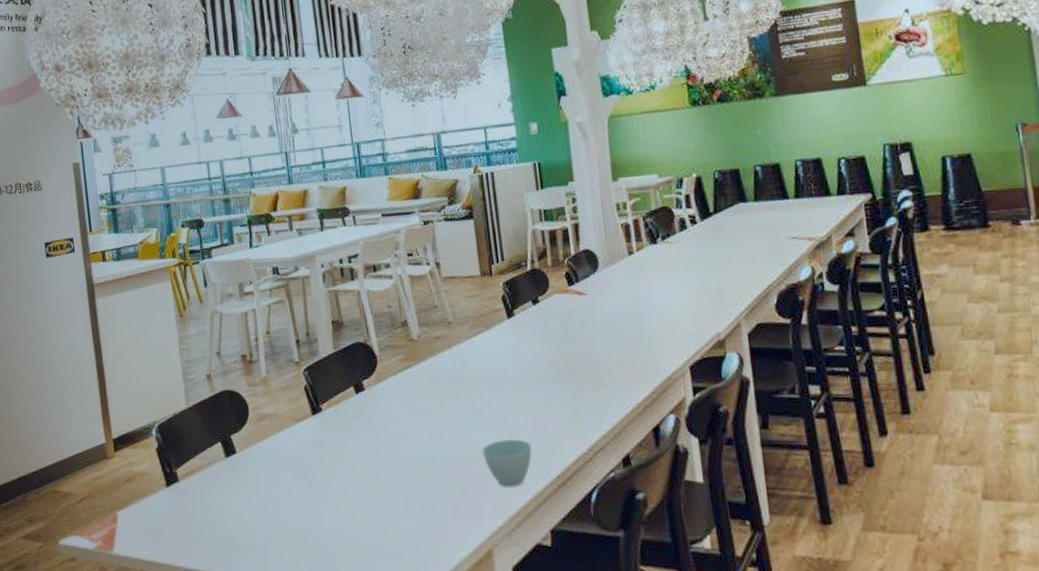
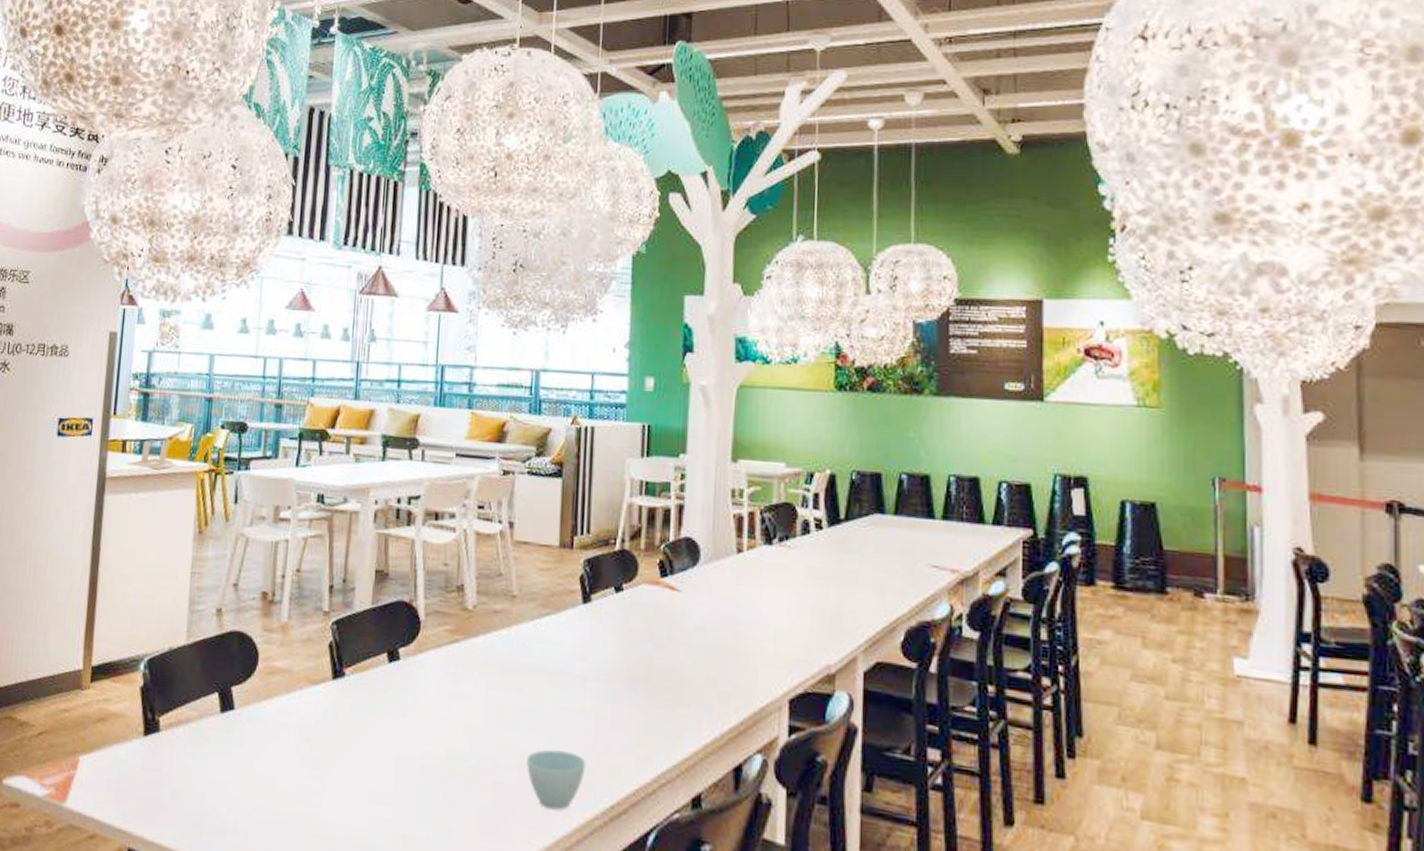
napkin holder: none [108,248,153,272] -> present [126,441,179,470]

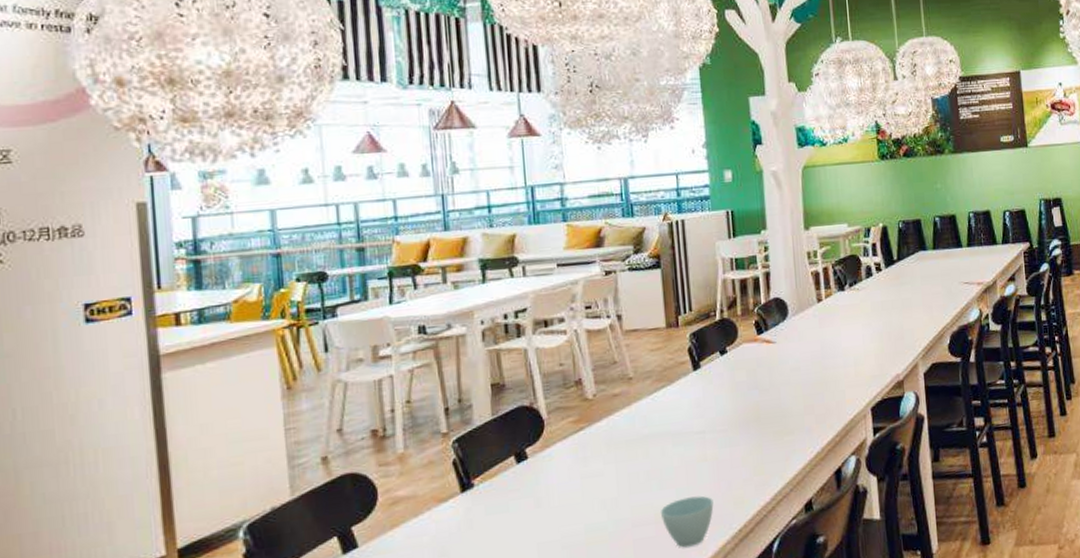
napkin holder: present [126,441,179,470] -> none [184,308,251,339]

